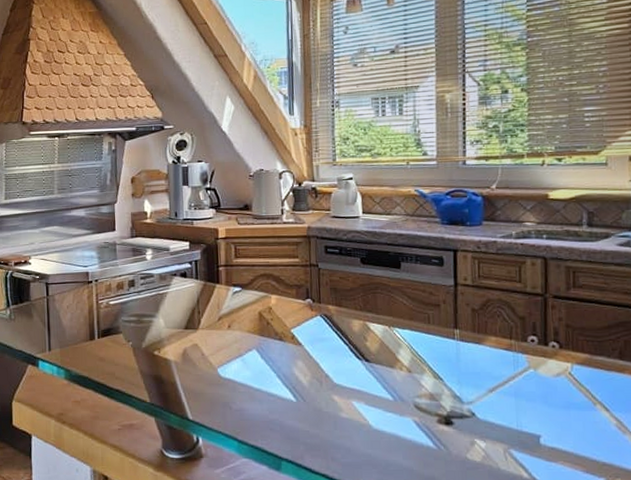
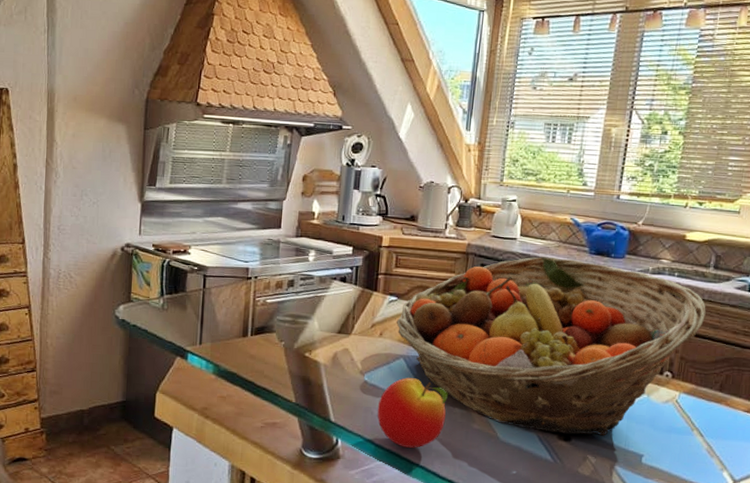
apple: none [235,369,310,442] -> present [377,378,448,448]
fruit basket: none [243,232,587,417] -> present [396,257,706,436]

